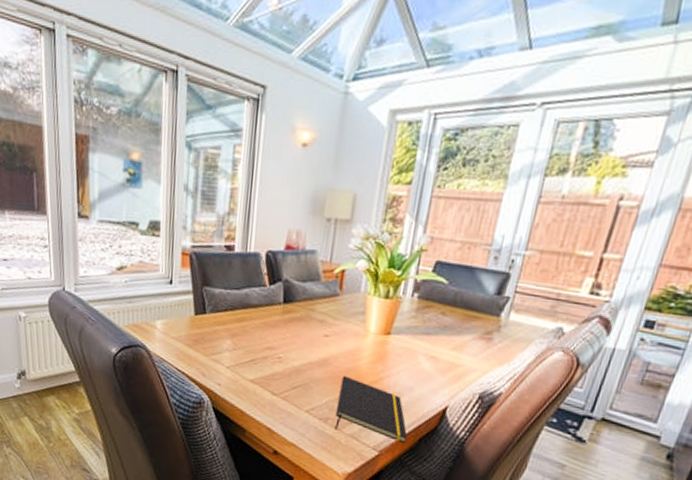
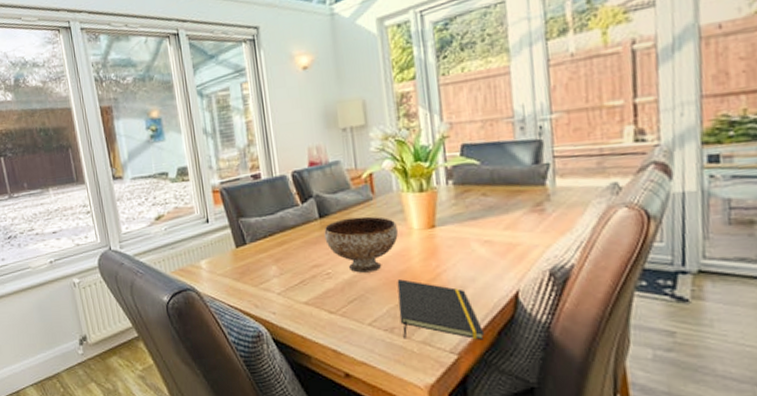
bowl: none [284,308,355,365] -> present [324,216,398,273]

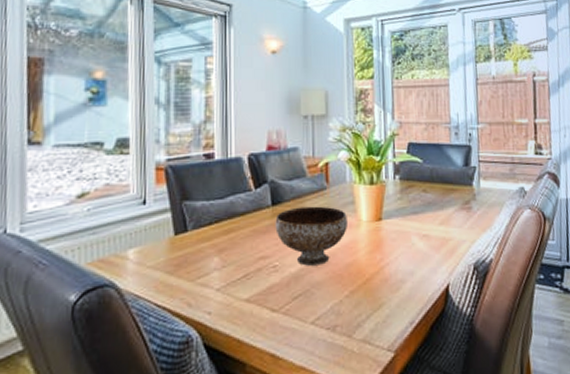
notepad: present [397,279,485,340] -> none [342,273,420,338]

